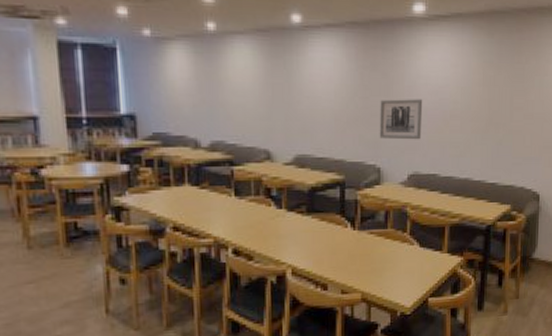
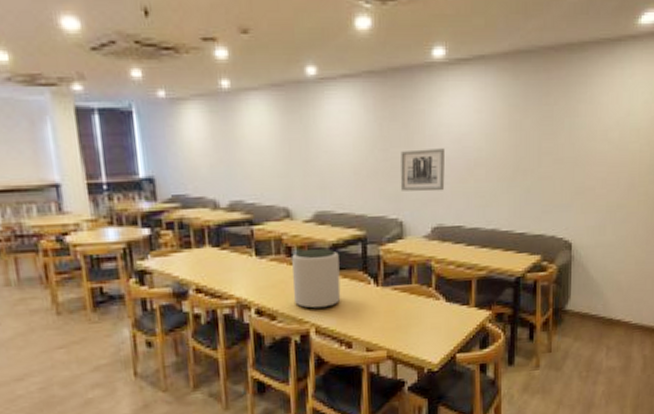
plant pot: none [271,192,318,250] -> present [292,249,341,309]

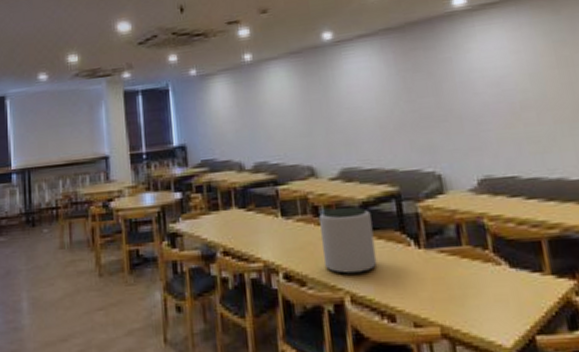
wall art: present [400,148,446,192] -> none [429,94,488,142]

